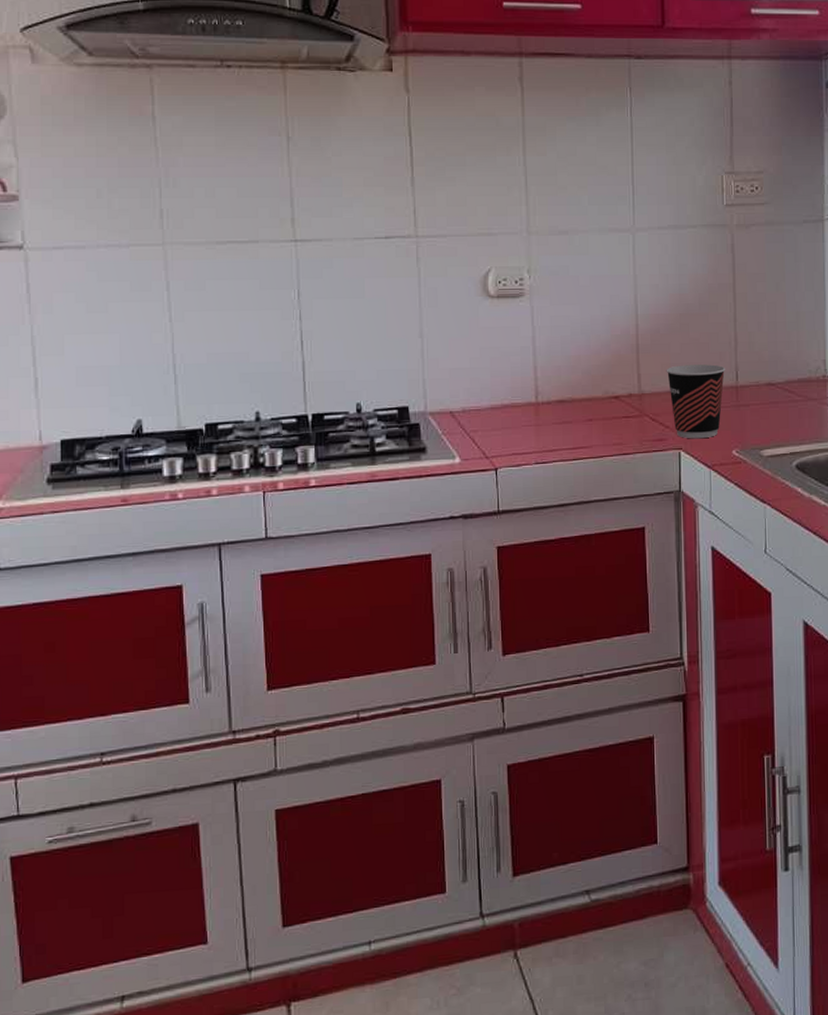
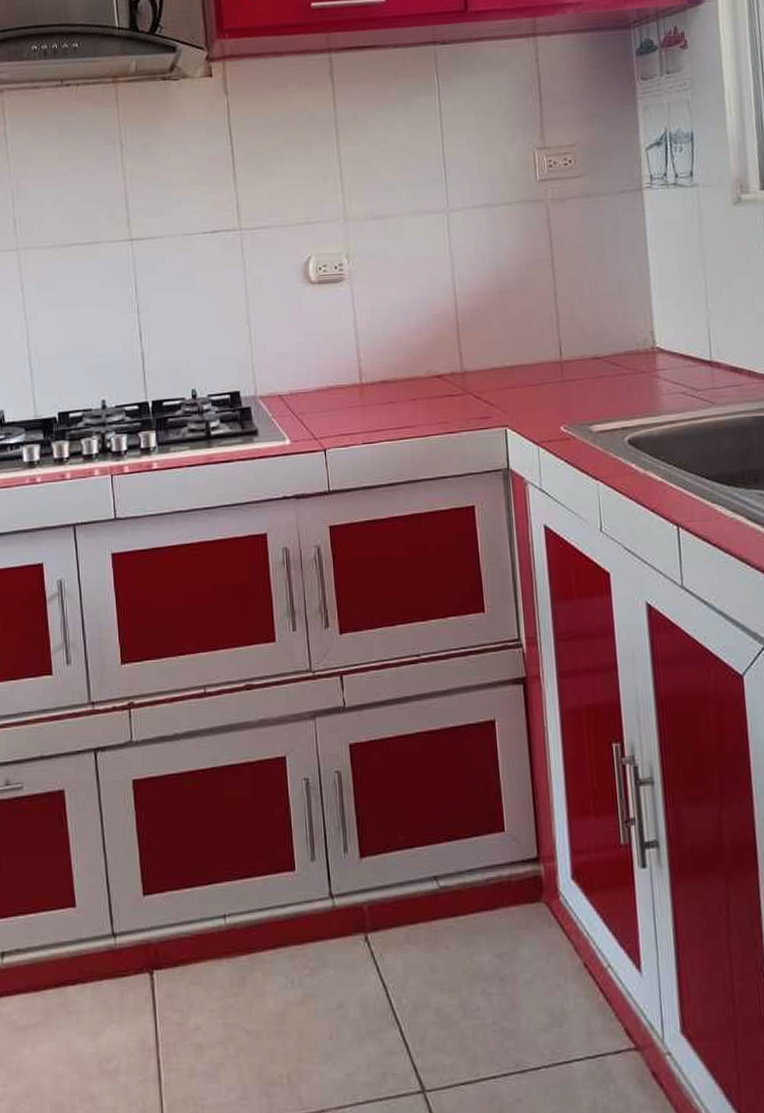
cup: present [666,364,726,439] -> none [487,340,549,416]

